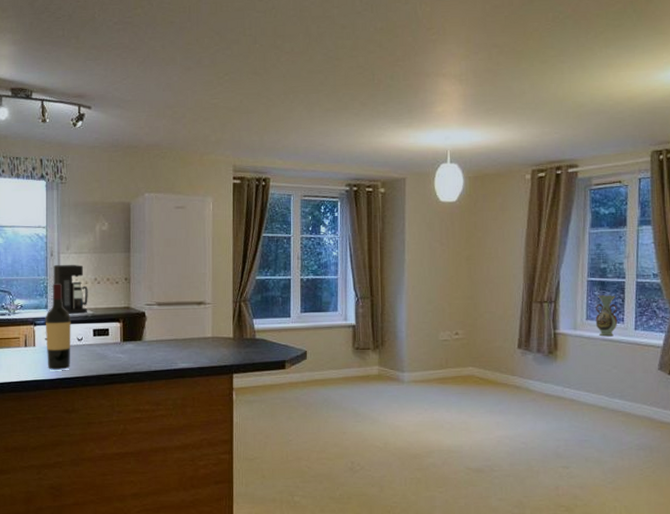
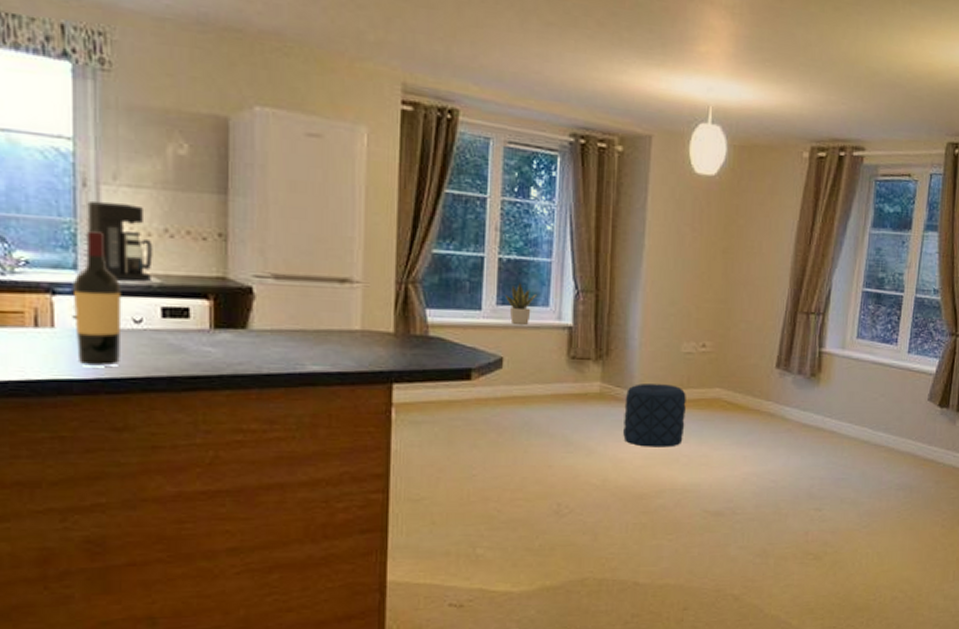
potted plant: none [306,296,328,327] -> present [504,283,536,326]
pouf: none [398,366,446,416] -> present [623,384,686,447]
decorative vase: present [595,295,618,337] -> none [866,310,892,360]

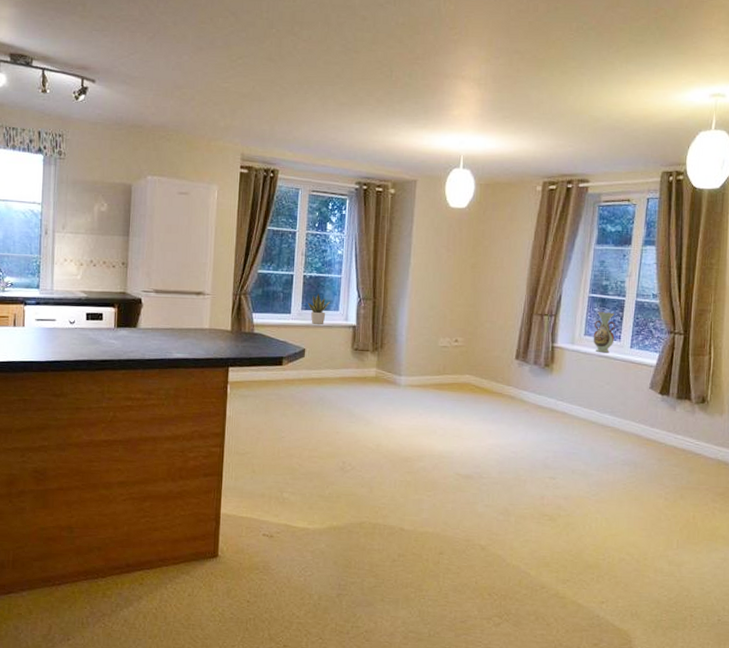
wine bottle: present [74,231,122,366] -> none [36,263,64,353]
coffee maker: present [87,200,153,282] -> none [46,243,83,296]
pouf: present [623,384,686,447] -> none [393,370,442,421]
decorative vase: none [866,310,892,360] -> present [593,312,615,353]

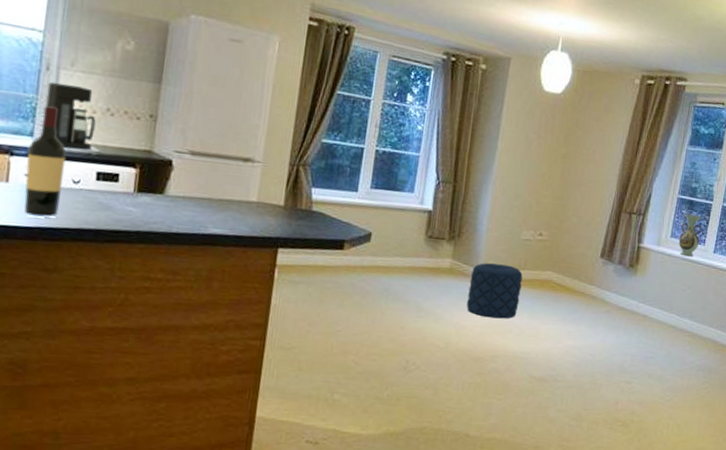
wine bottle: none [36,263,64,353] -> present [24,106,67,217]
coffee maker: none [46,243,83,296] -> present [45,81,96,150]
potted plant: present [307,293,330,325] -> none [378,172,404,208]
pouf: none [393,370,442,421] -> present [466,263,523,319]

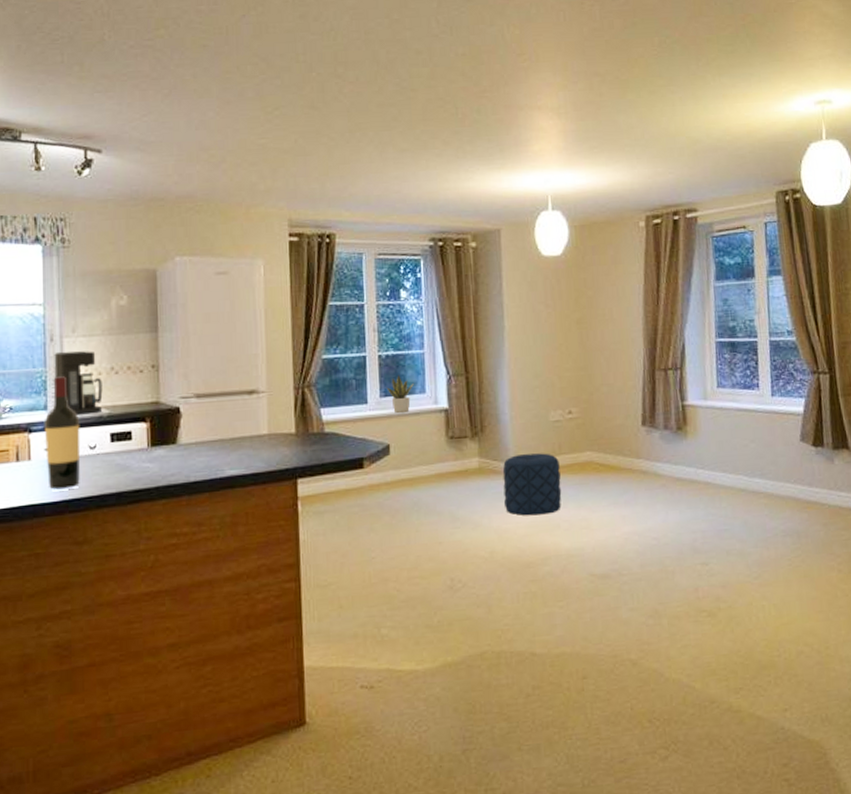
potted plant: none [378,172,404,208] -> present [386,375,414,414]
decorative vase: present [678,214,701,257] -> none [727,357,753,407]

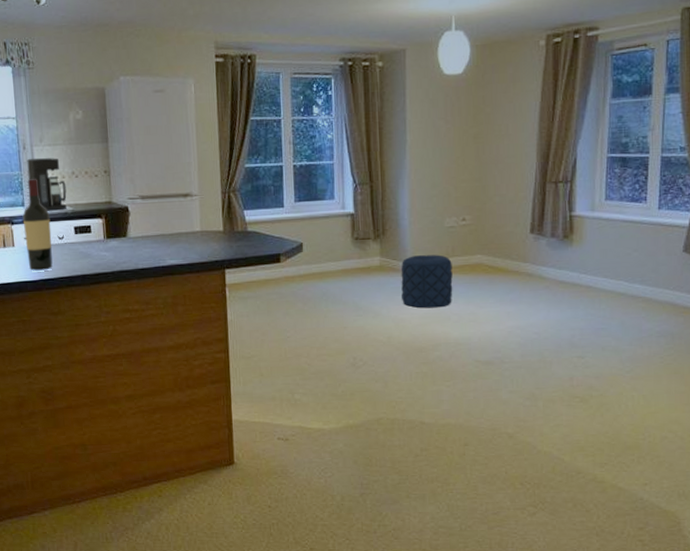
potted plant: present [386,375,414,414] -> none [300,183,324,217]

